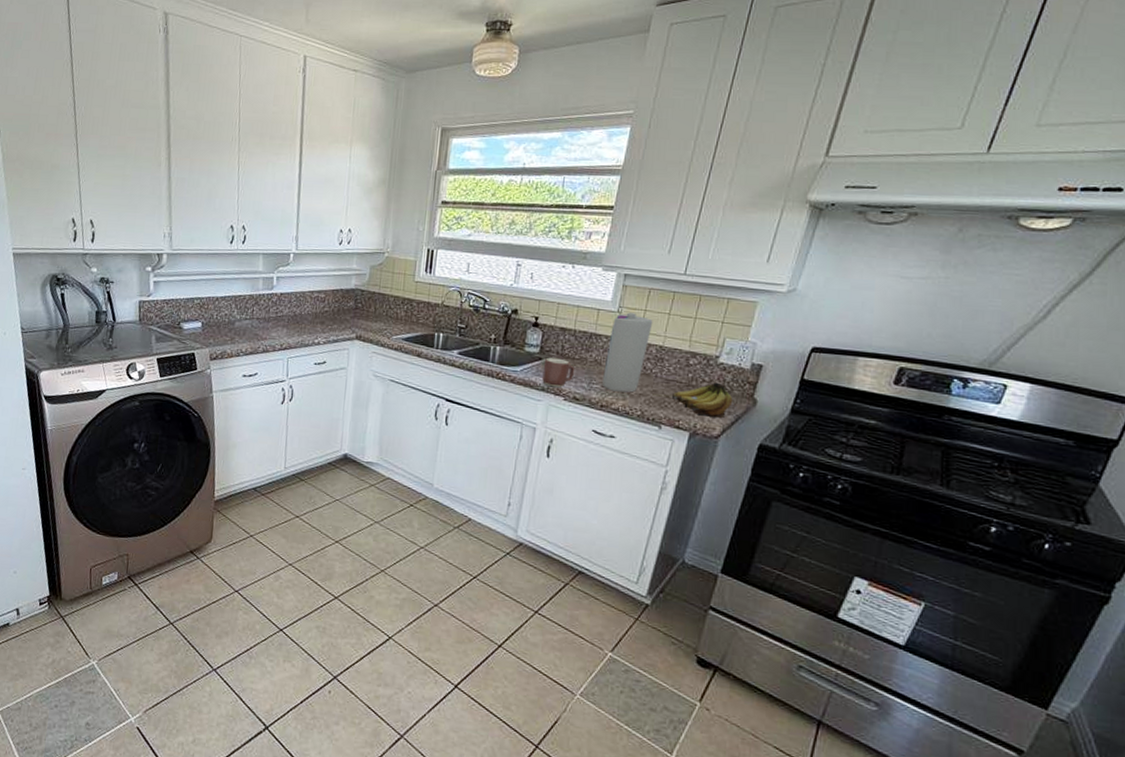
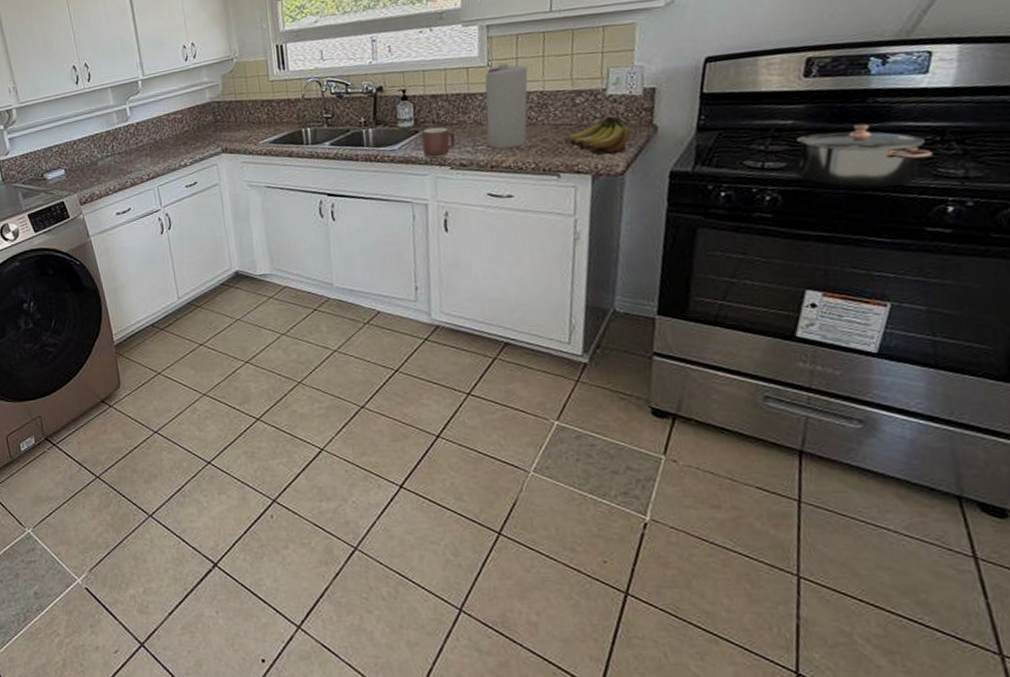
cooking pot: none [869,436,989,501] -> present [795,123,933,189]

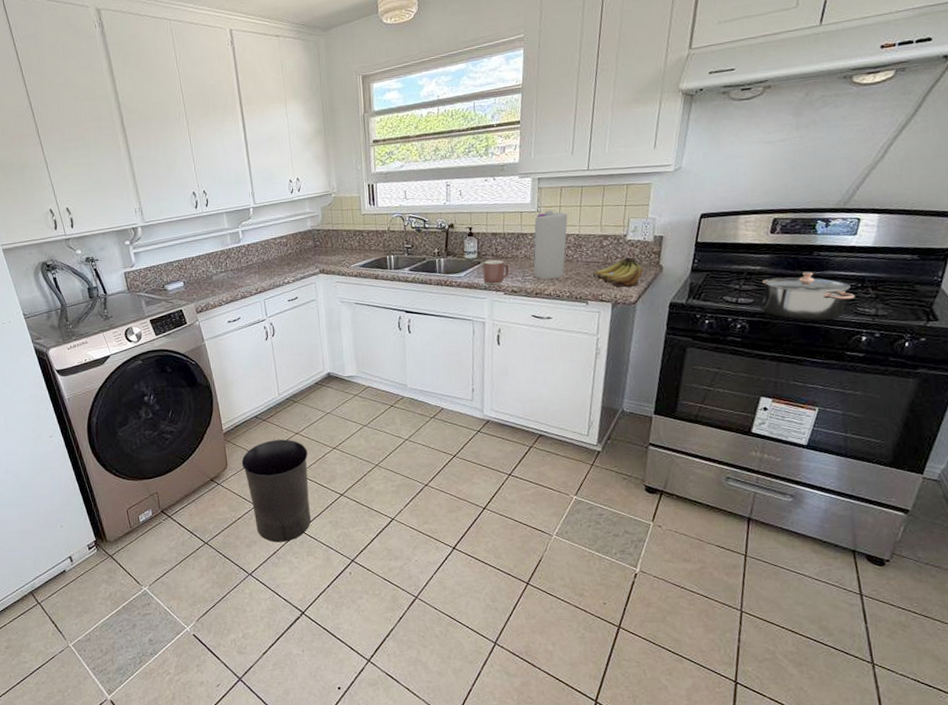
waste bin: none [136,352,222,477] -> present [241,439,311,543]

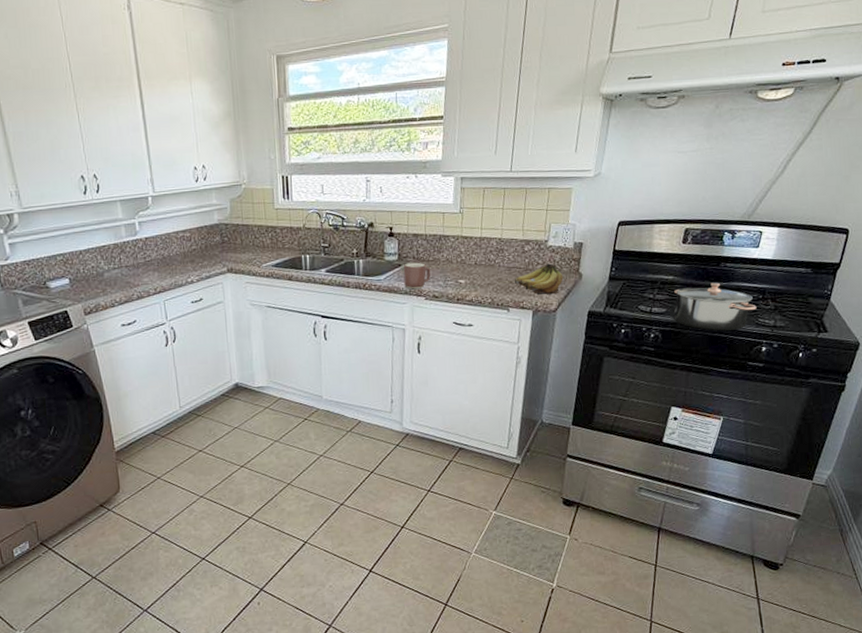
waste bin: present [241,439,311,543] -> none [136,457,215,573]
paper towel holder: present [533,210,568,281] -> none [455,212,491,286]

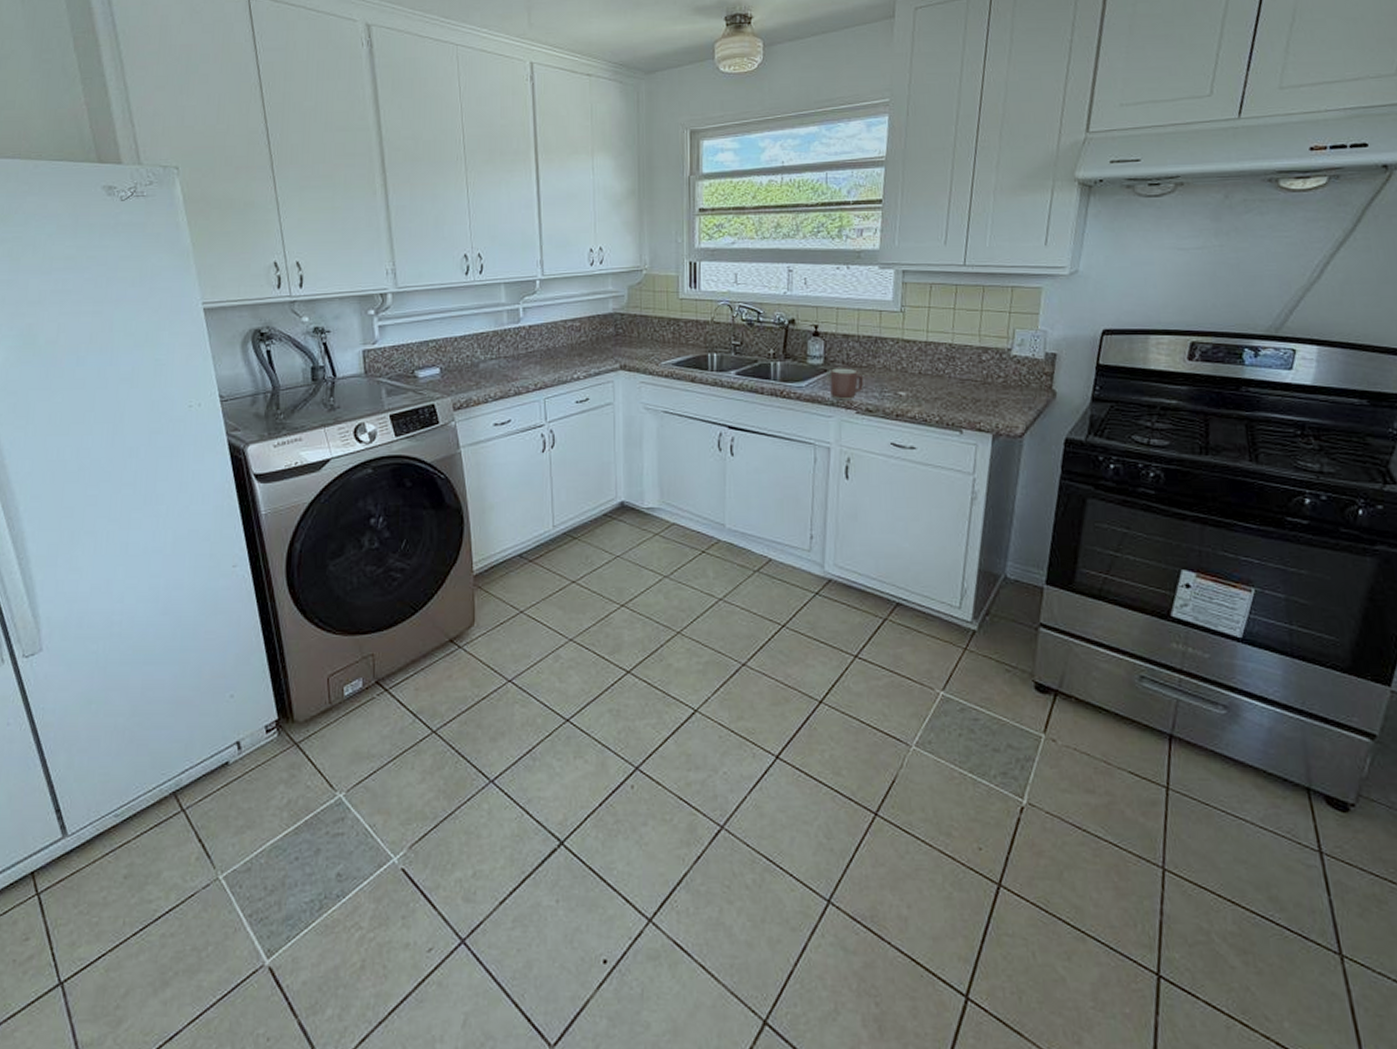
fruit: present [514,263,564,295] -> none [968,377,1032,416]
cooking pot: present [672,282,757,332] -> none [1178,411,1294,475]

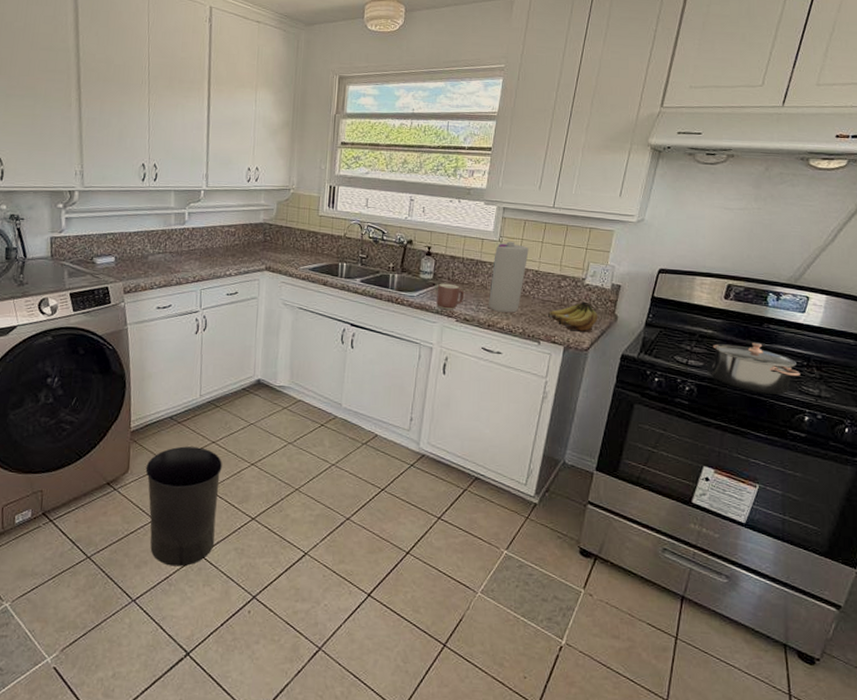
waste bin: none [494,589,586,736] -> present [145,446,222,567]
paper towel holder: none [894,311,939,399] -> present [489,241,529,314]
fruit: none [968,377,1032,416] -> present [547,301,598,333]
cooking pot: none [1178,411,1294,475] -> present [710,342,800,396]

